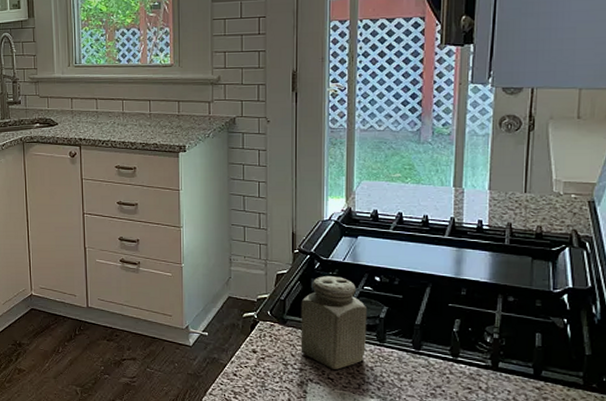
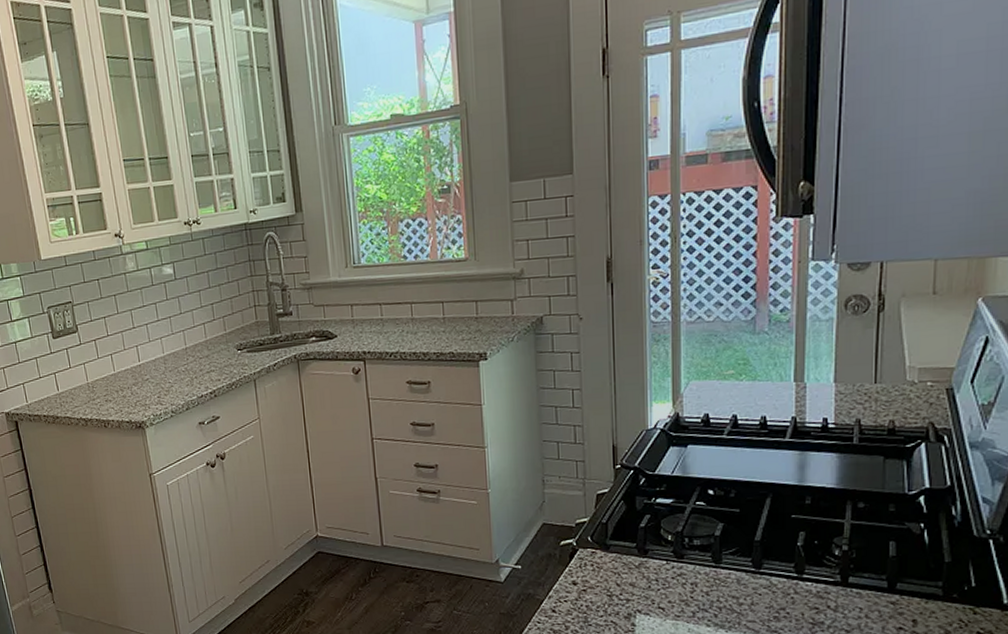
salt shaker: present [300,276,368,370] -> none [625,492,701,597]

